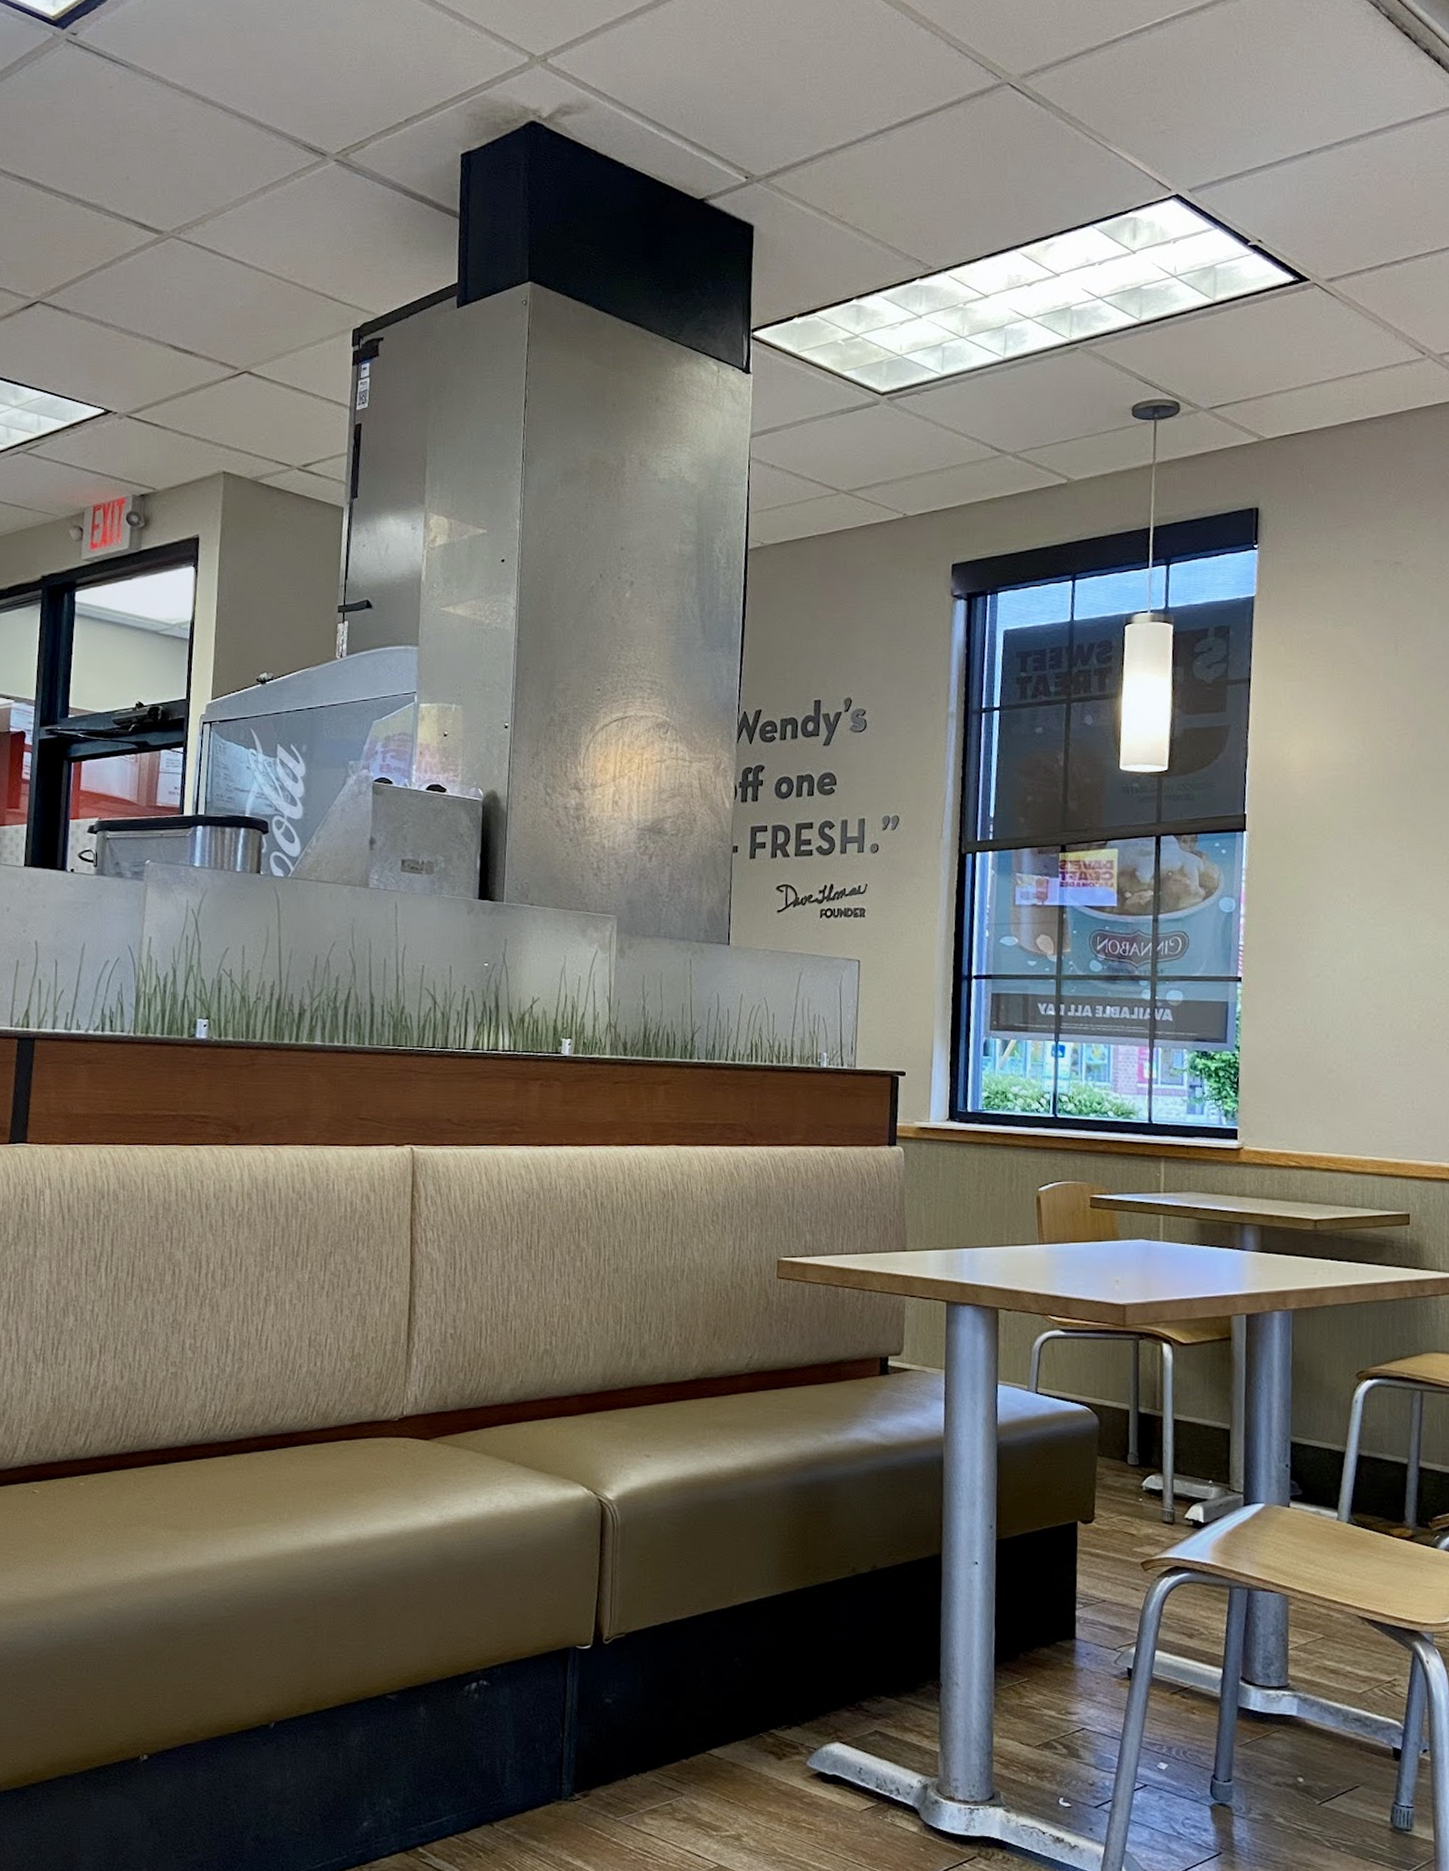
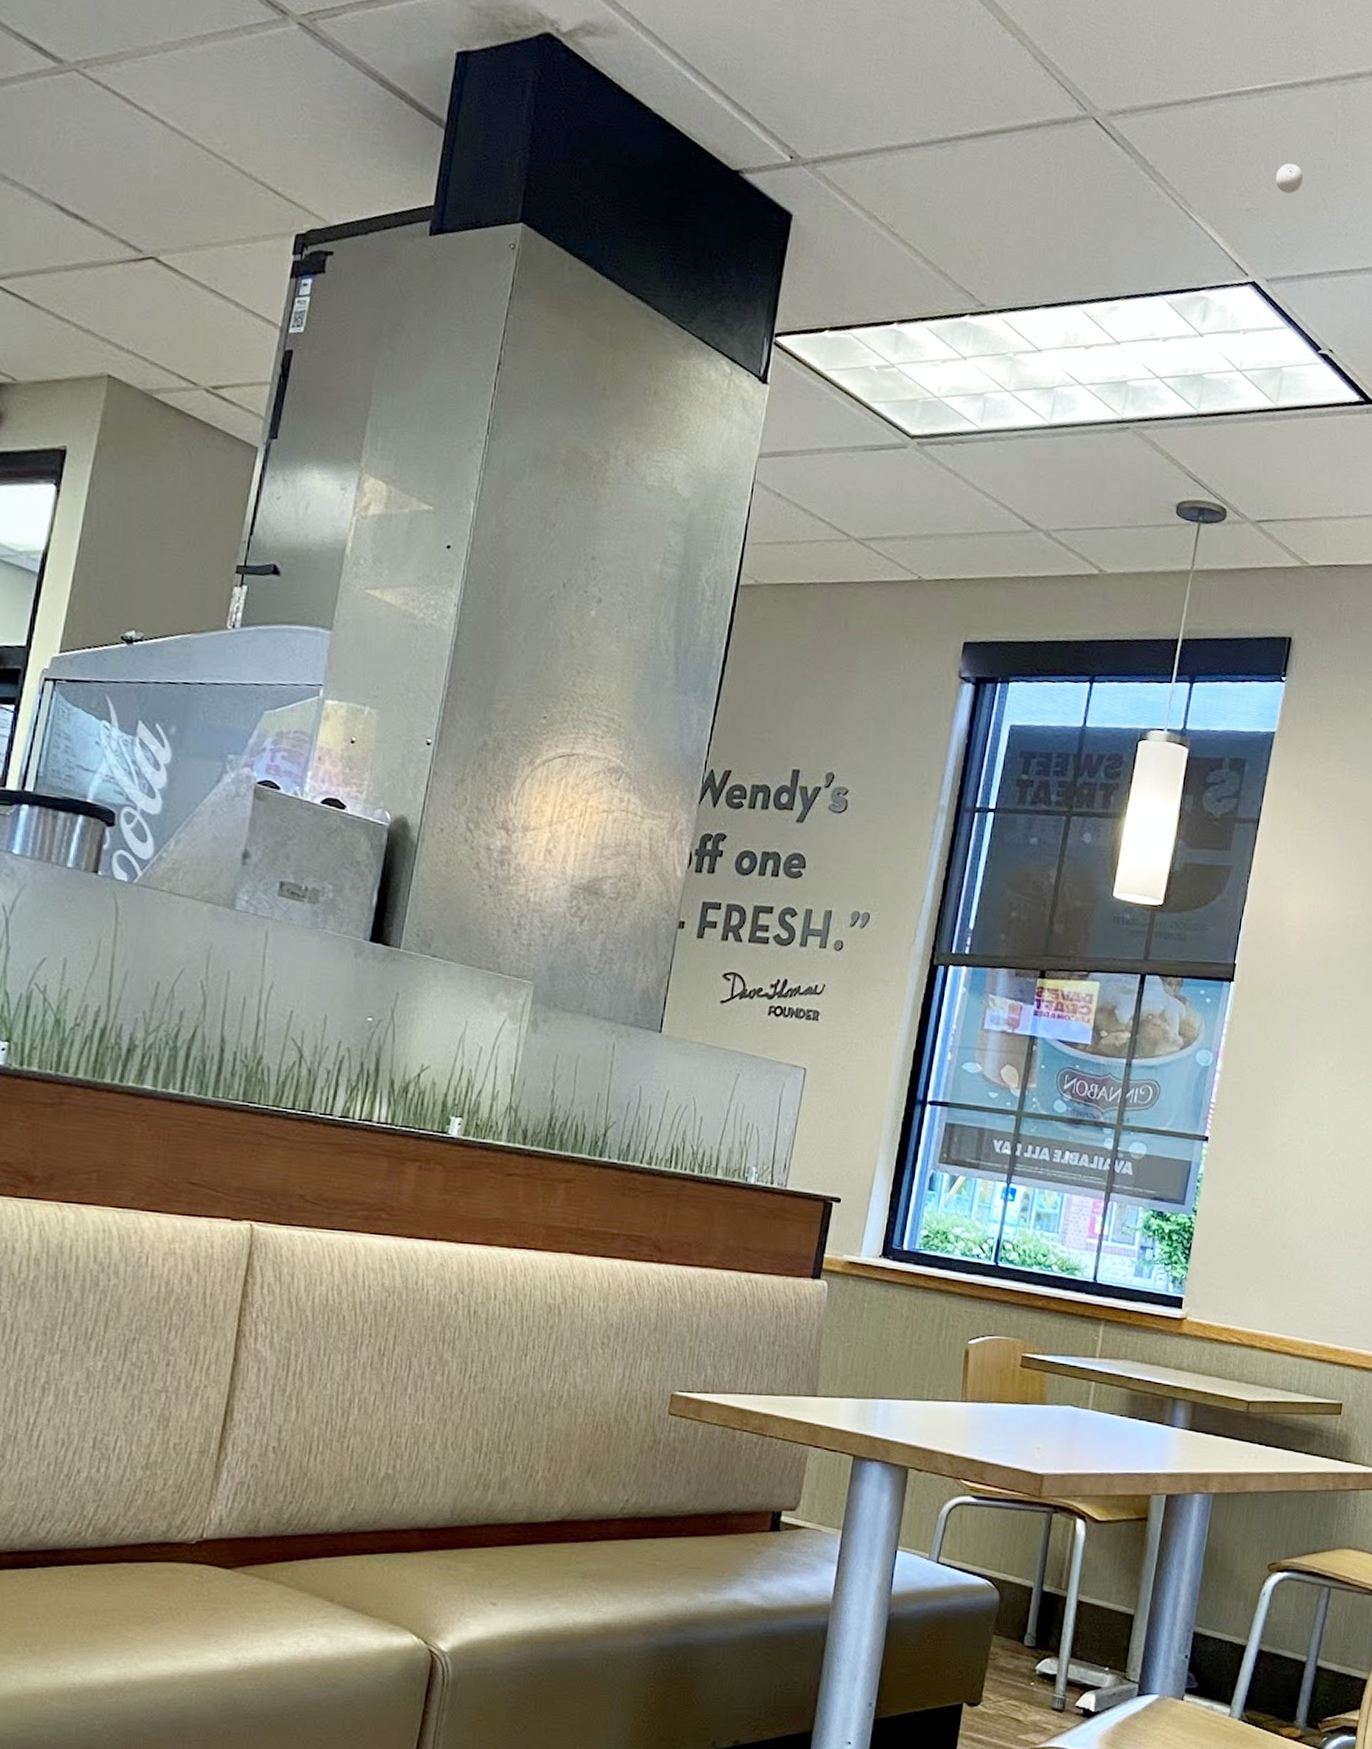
eyeball: none [1185,82,1211,110] -> present [1276,163,1303,194]

